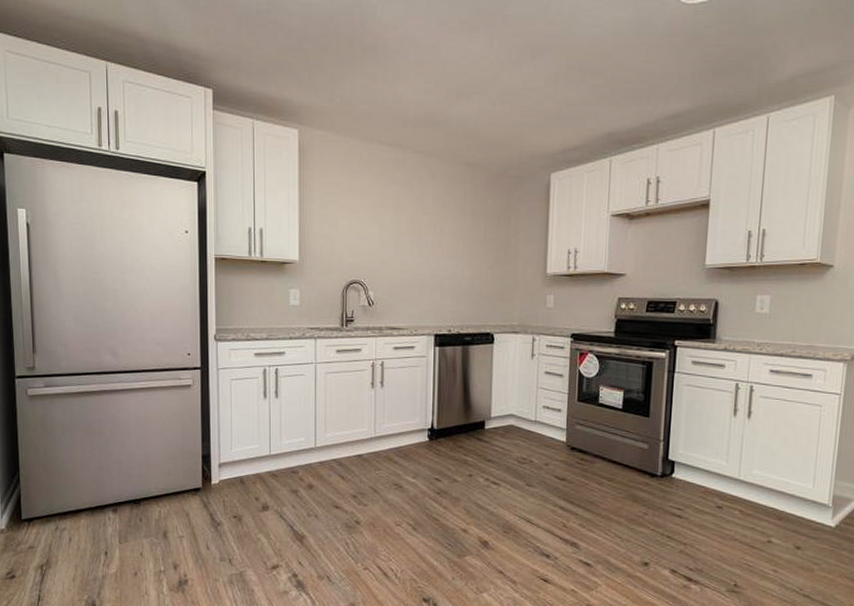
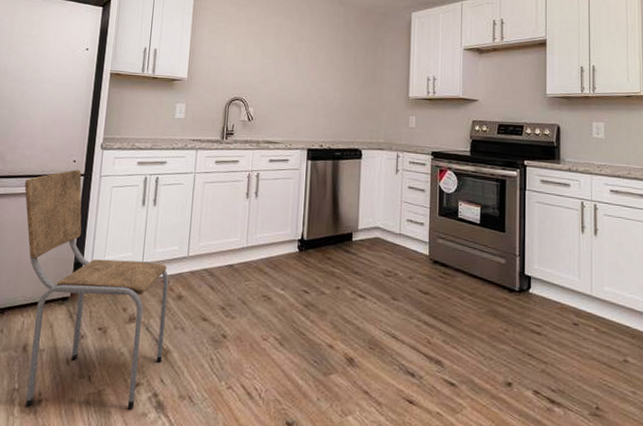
dining chair: none [142,362,299,588] -> present [24,169,169,410]

